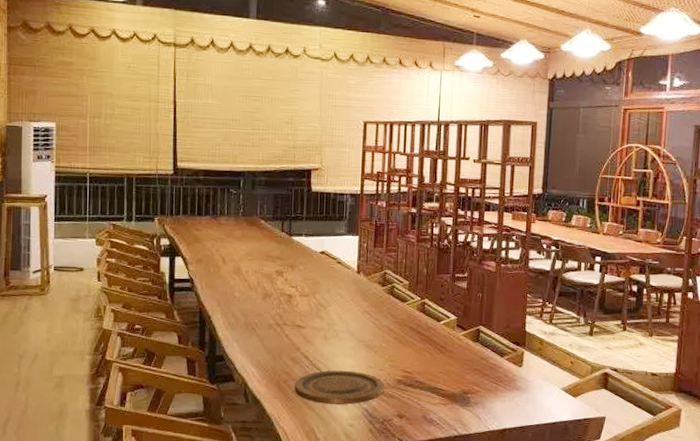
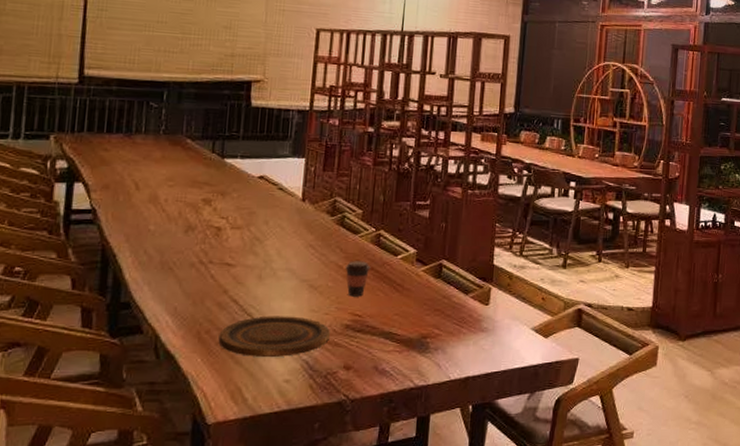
coffee cup: none [396,325,418,356] -> present [345,261,371,297]

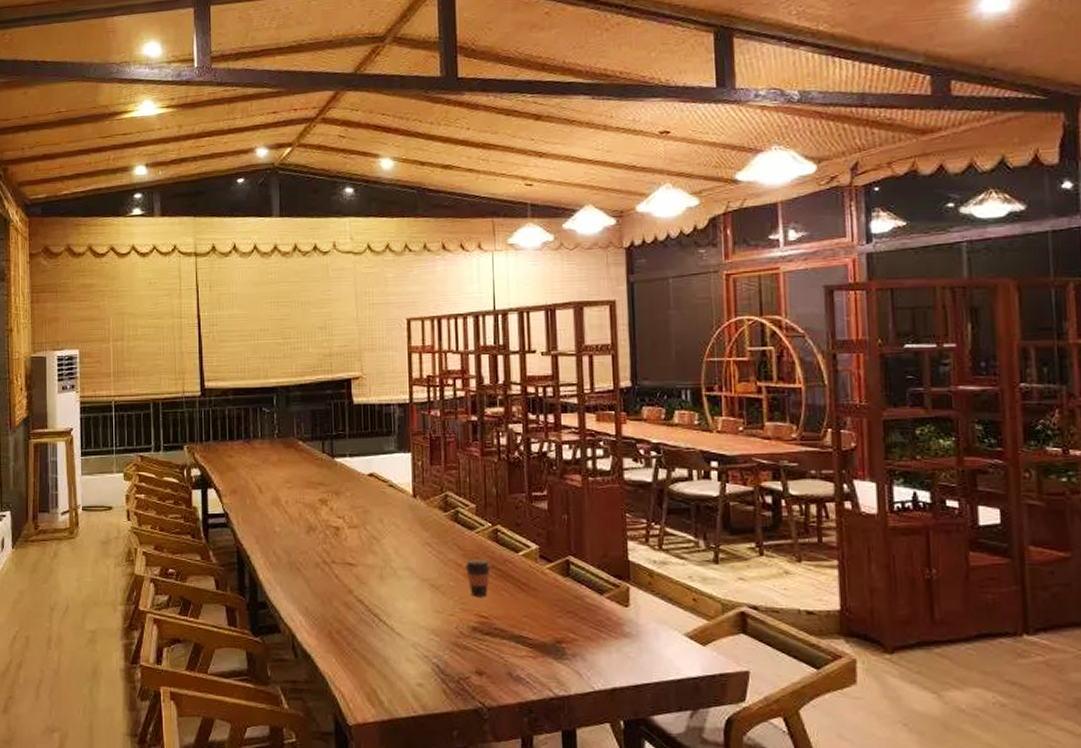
plate: present [218,316,330,358] -> none [349,616,457,660]

